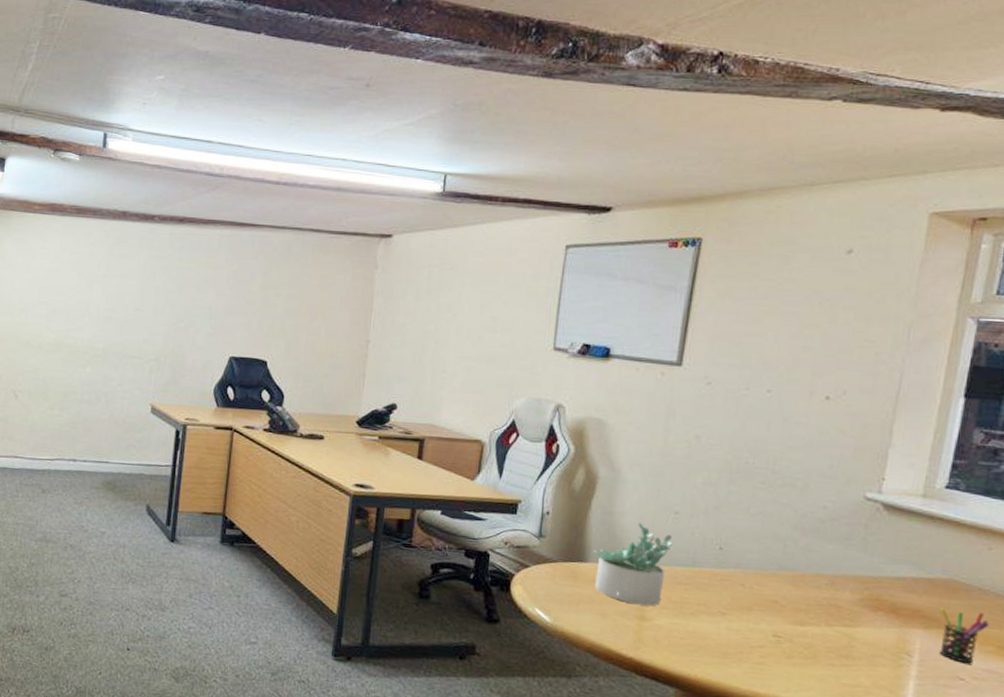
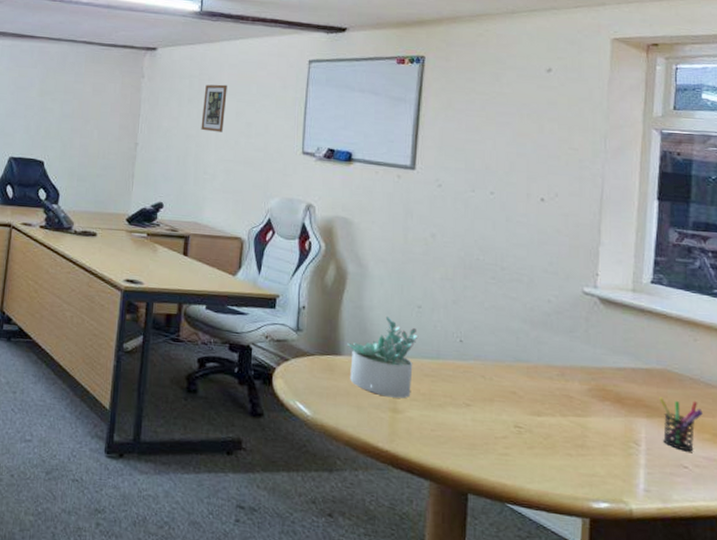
picture frame: none [440,274,471,327] -> present [201,84,227,132]

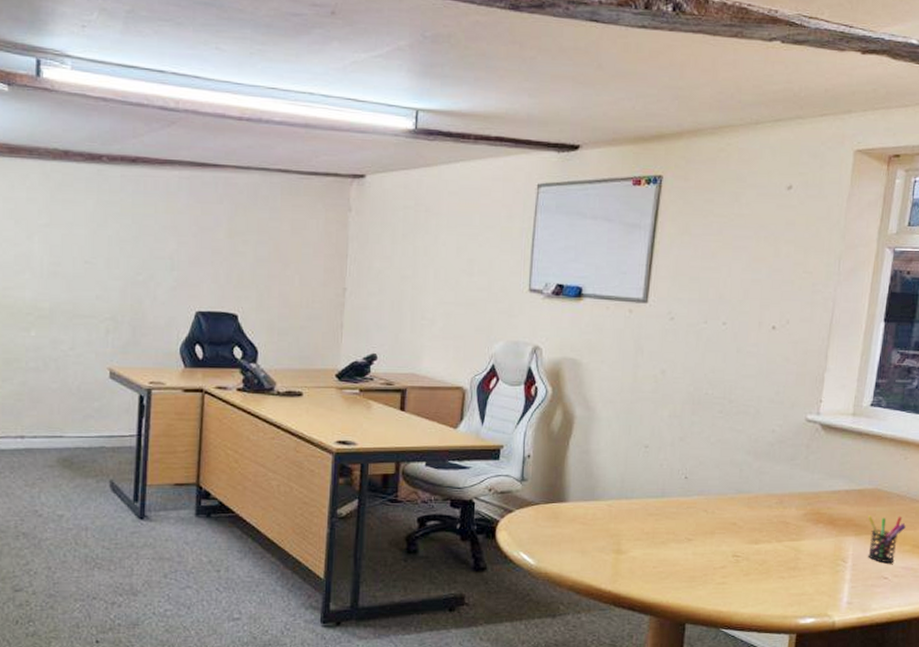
picture frame: present [201,84,227,132] -> none [417,216,447,271]
succulent plant: present [347,317,417,399] -> none [573,459,643,539]

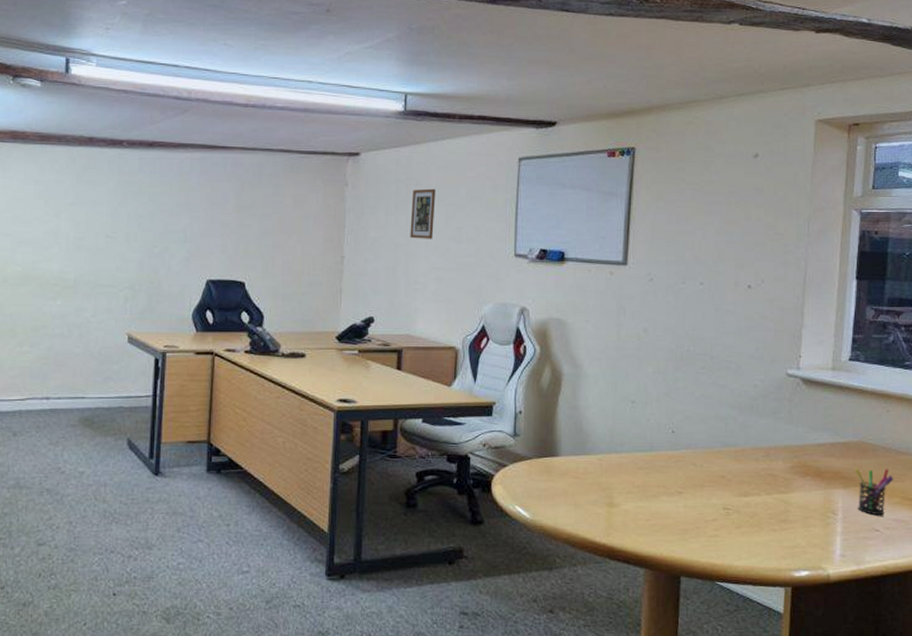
picture frame: none [417,216,447,271] -> present [410,188,436,239]

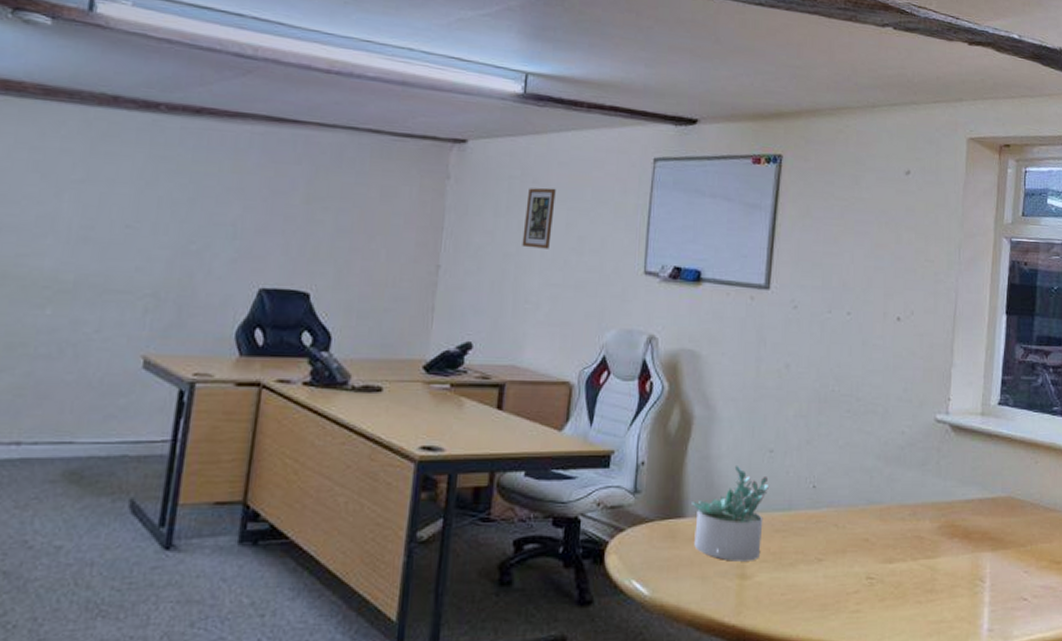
succulent plant: none [564,414,631,493] -> present [691,466,769,562]
pen holder: present [854,468,893,516] -> none [1002,527,1041,582]

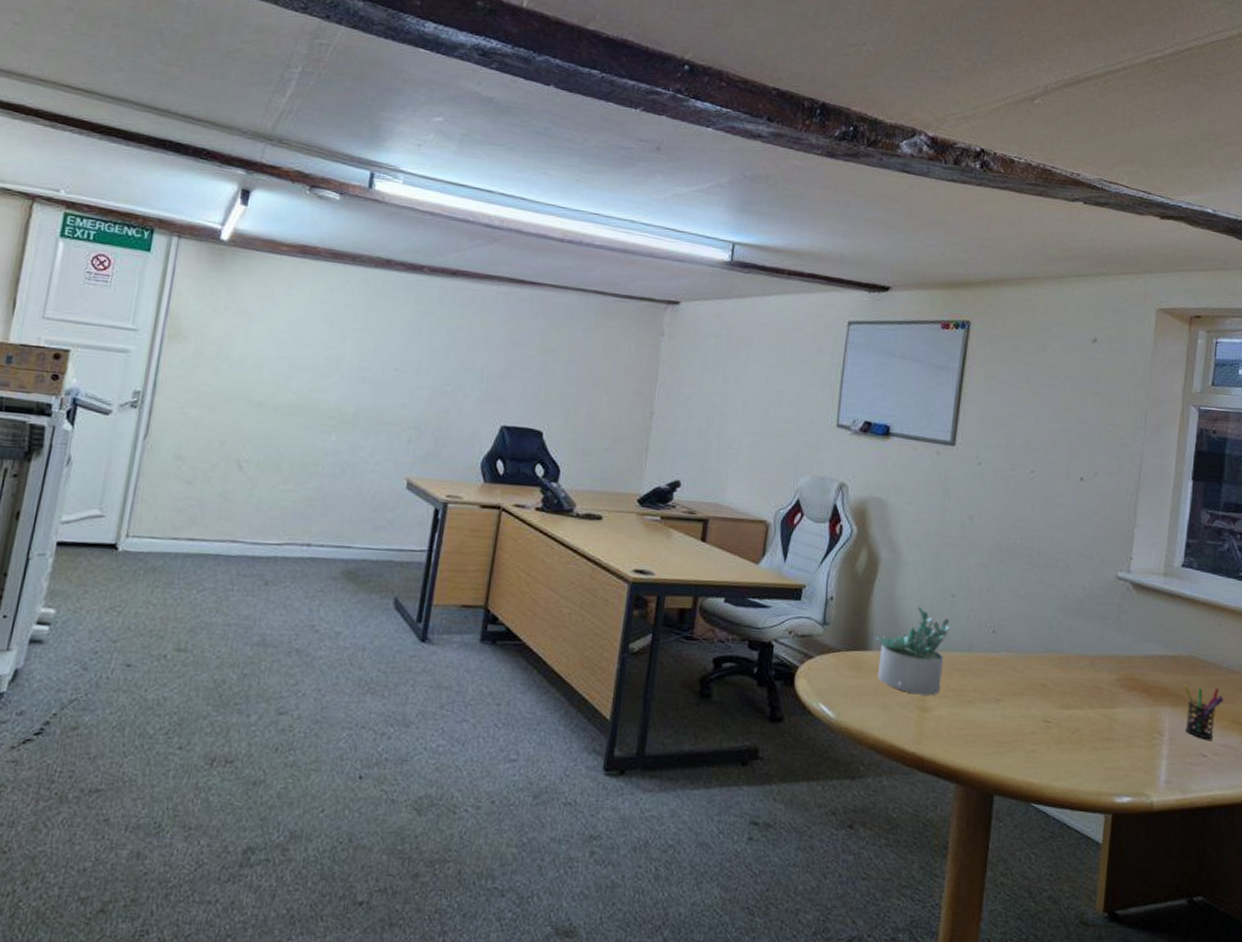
picture frame: present [522,187,556,249] -> none [726,345,758,401]
pen holder: none [1002,527,1041,582] -> present [1183,685,1223,740]

